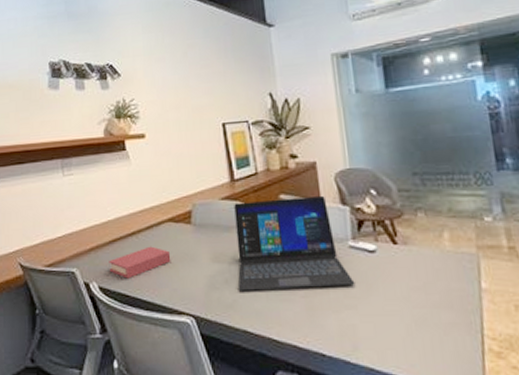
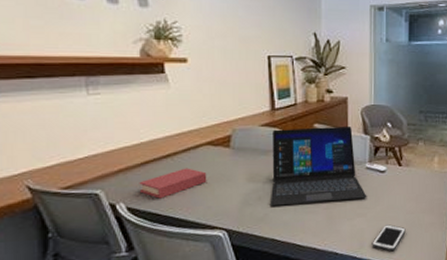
cell phone: none [369,321,415,359] -> present [372,224,406,252]

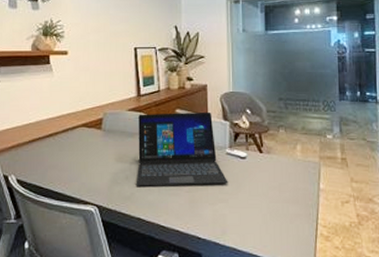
book: present [139,168,207,199] -> none [27,146,82,173]
cell phone: present [372,224,406,252] -> none [234,212,269,241]

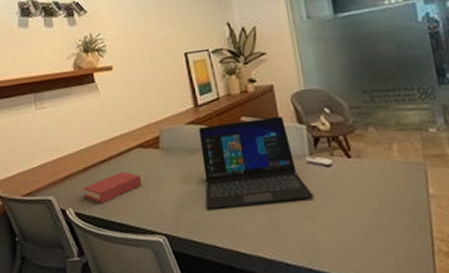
book: none [27,146,82,173] -> present [83,171,142,204]

